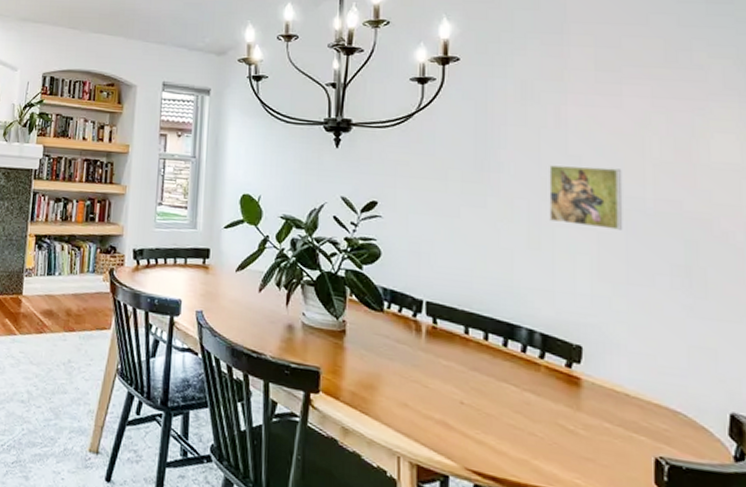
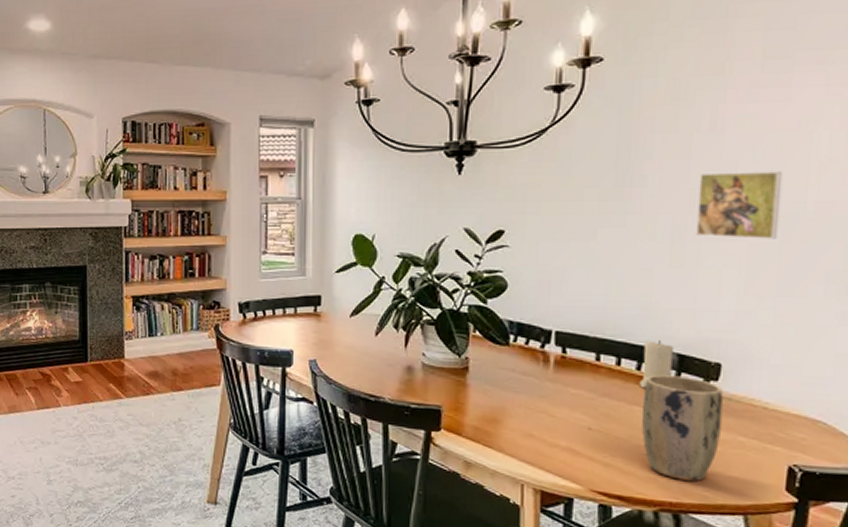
candle: none [507,317,536,366] -> present [639,339,673,389]
plant pot: none [510,352,588,467] -> present [641,375,724,481]

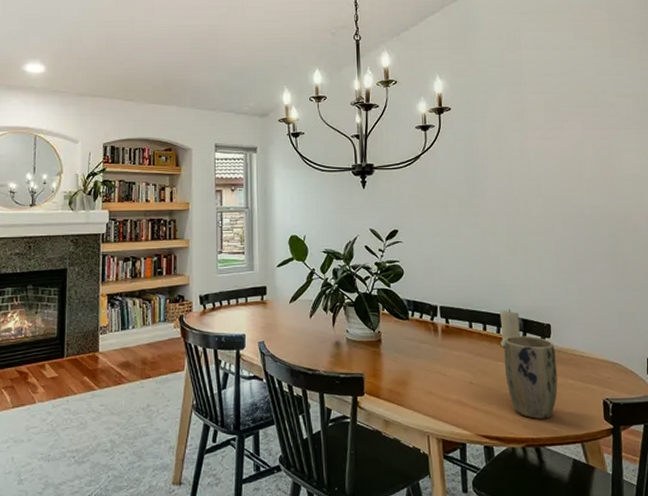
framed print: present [696,171,783,239] -> none [519,185,571,232]

